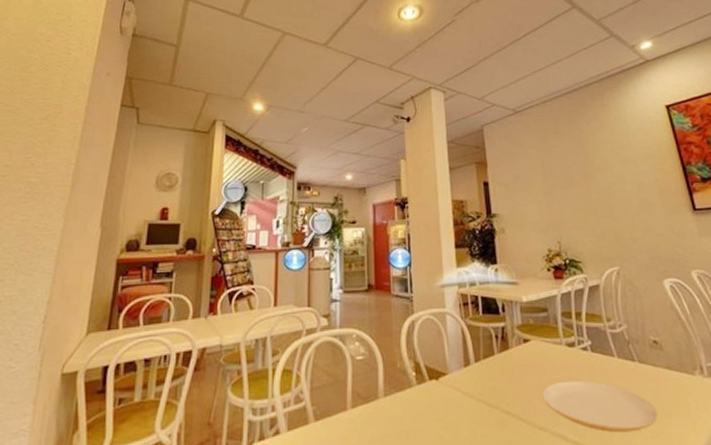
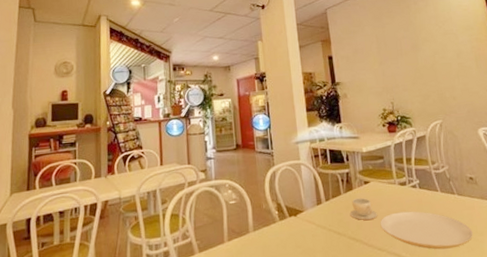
teacup: none [504,360,540,389] -> present [349,197,378,220]

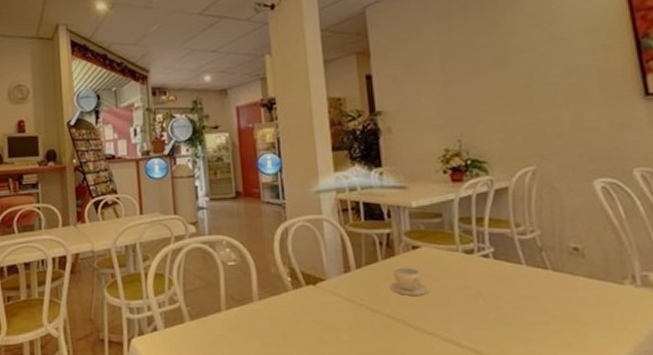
plate: present [380,211,474,250] -> none [432,288,573,341]

